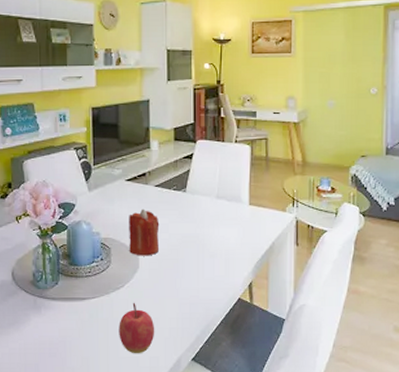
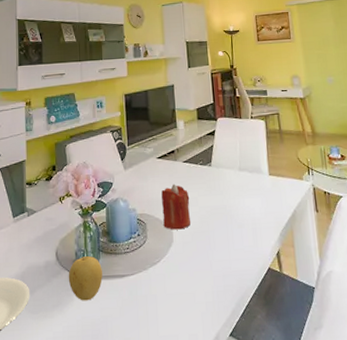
fruit: none [25,278,62,321] -> present [68,256,102,301]
apple: present [119,302,155,354] -> none [157,277,192,332]

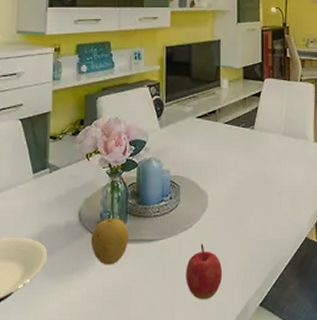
apple: none [157,277,192,332] -> present [186,243,223,300]
candle: present [161,184,191,230] -> none [198,146,229,194]

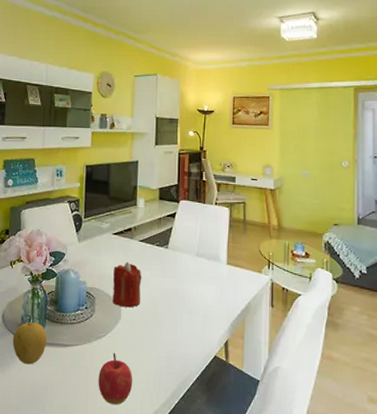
candle: none [198,146,229,194] -> present [112,261,142,308]

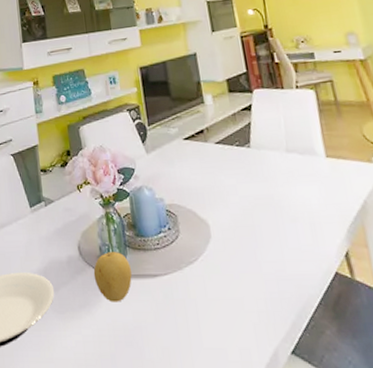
apple: present [98,352,133,405] -> none [197,279,242,345]
candle: present [112,261,142,308] -> none [192,169,231,224]

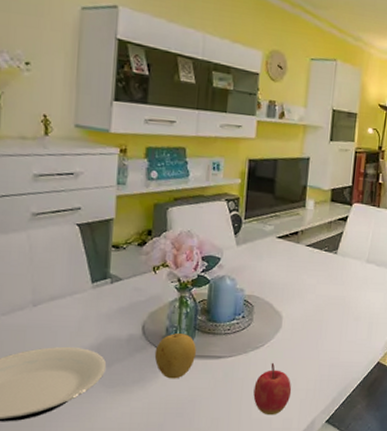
apple: none [197,279,242,345] -> present [253,362,292,416]

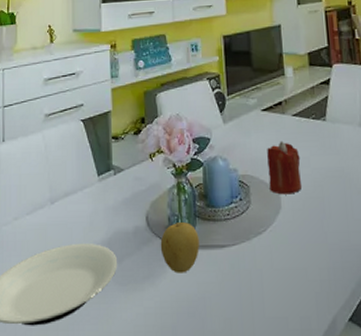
apple: present [253,362,292,416] -> none [263,249,304,314]
candle: none [273,267,307,316] -> present [267,141,303,195]

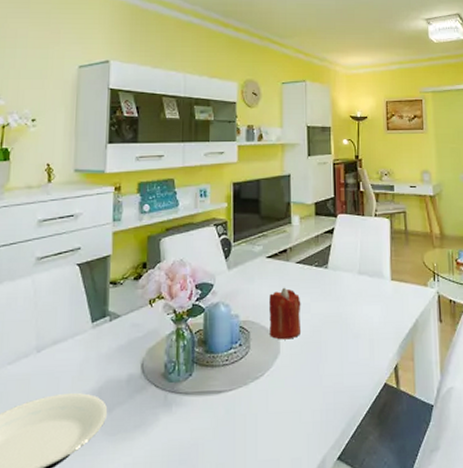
fruit: present [160,222,199,274] -> none [154,369,195,421]

